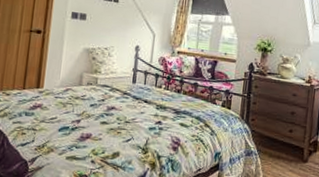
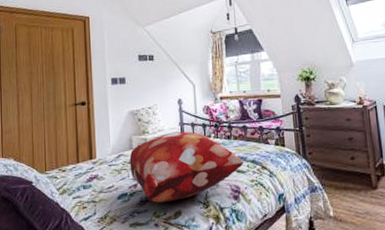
decorative pillow: none [76,76,189,143] -> present [129,131,244,203]

